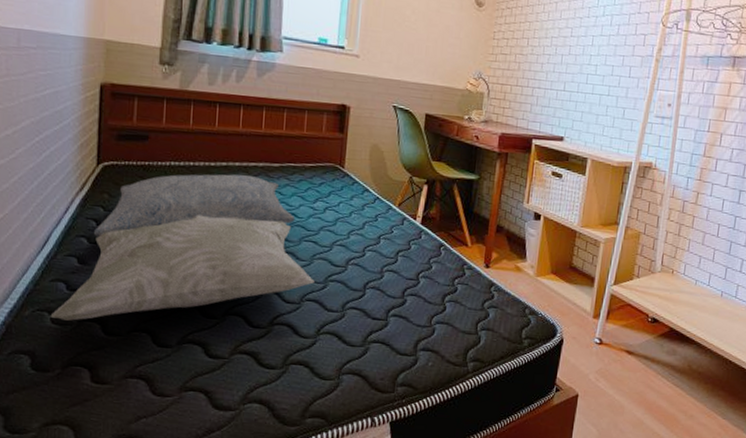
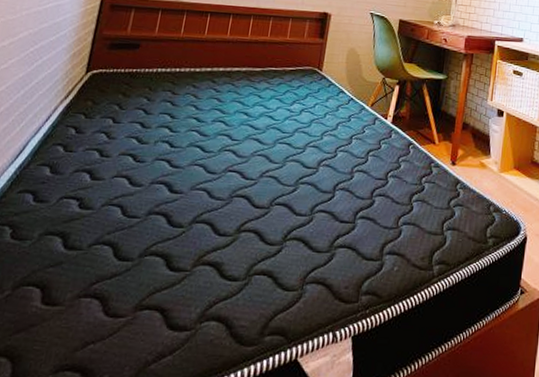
decorative pillow: present [50,214,314,321] -> none [11,119,285,235]
pillow: present [93,174,296,237] -> none [70,79,272,144]

